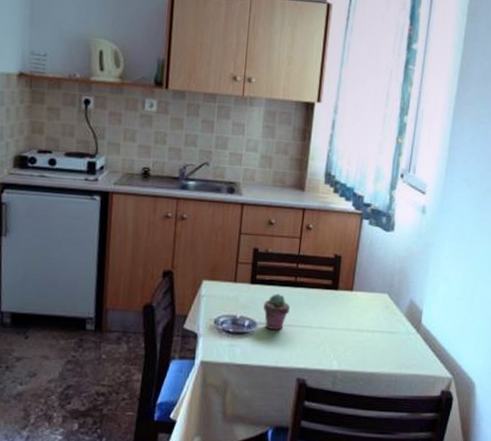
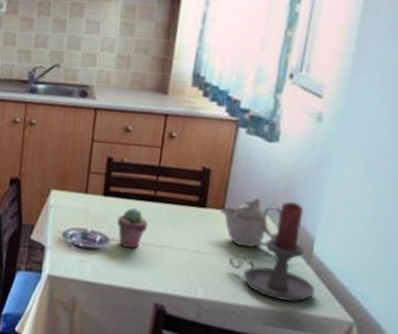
teapot: none [349,279,397,323] -> present [219,197,282,249]
candle holder: none [358,281,424,366] -> present [229,201,315,303]

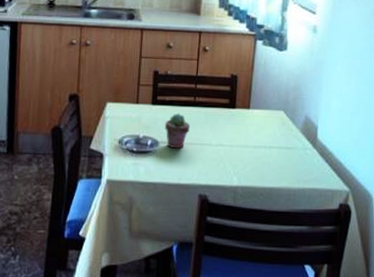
teapot: present [219,197,282,249] -> none [246,97,292,139]
candle holder: present [229,201,315,303] -> none [256,98,320,181]

